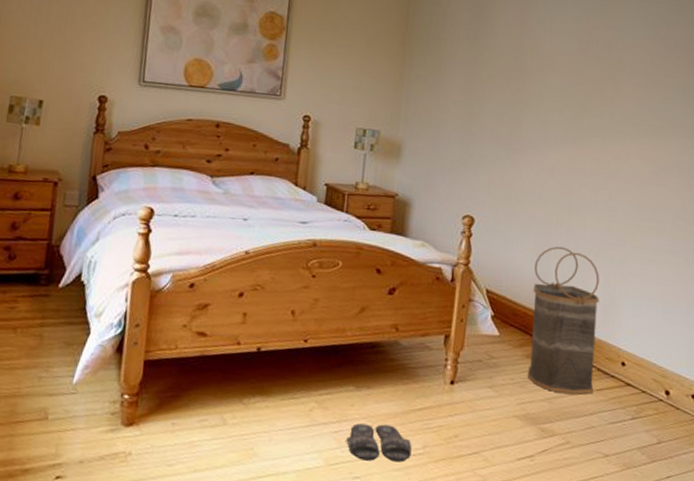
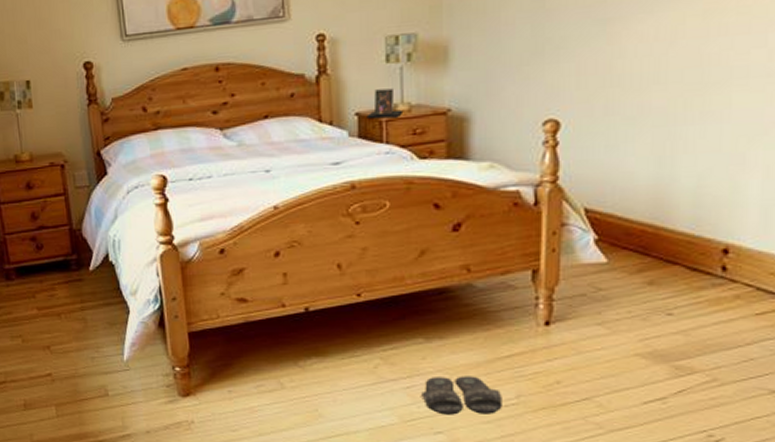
photo frame: none [333,168,361,194] -> present [367,88,402,119]
basket: present [528,246,600,395] -> none [652,138,757,324]

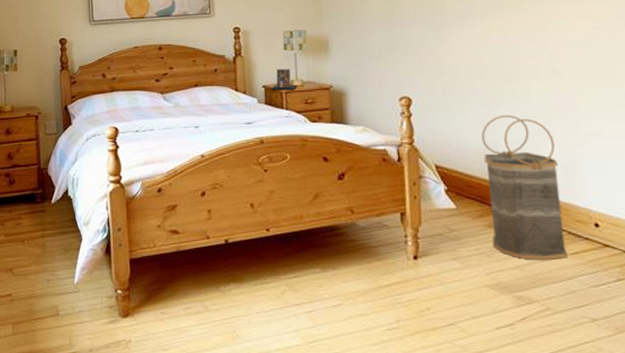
slippers: present [421,376,502,415] -> none [320,302,386,337]
basket: none [652,138,757,324] -> present [481,115,568,261]

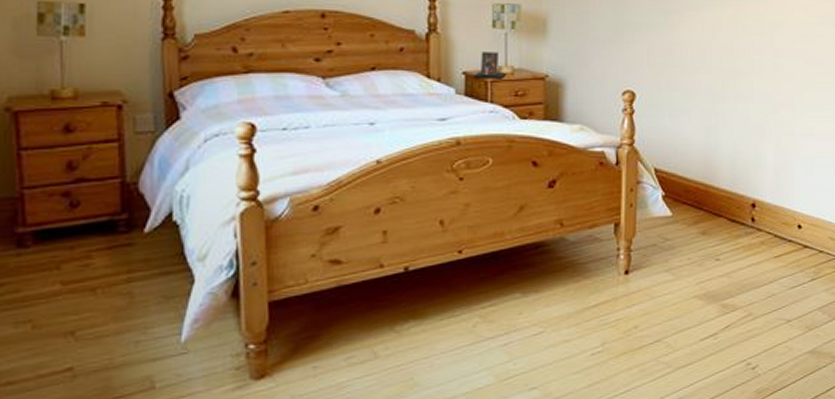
basket: present [481,115,568,261] -> none [704,113,772,266]

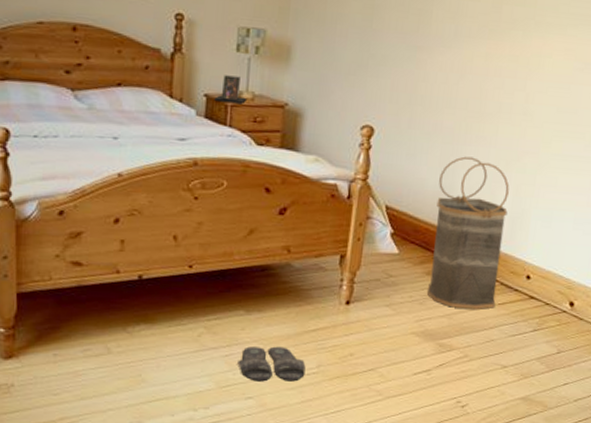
slippers: none [518,327,590,369] -> present [237,346,306,382]
basket: none [704,113,772,266] -> present [427,156,510,310]

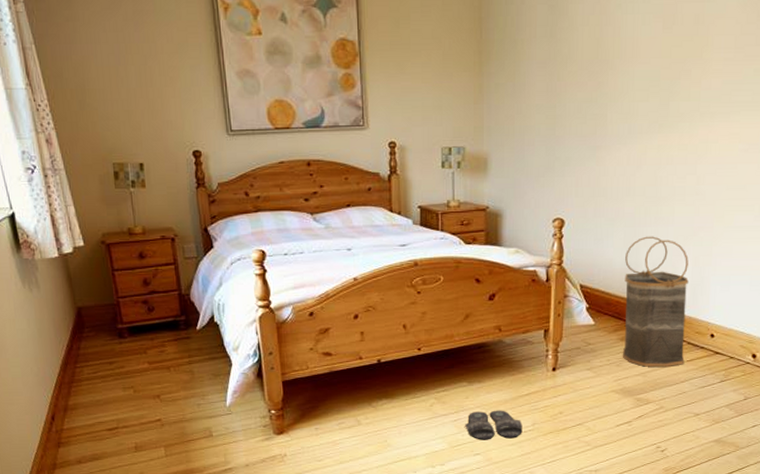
photo frame: present [214,75,246,105] -> none [427,188,453,212]

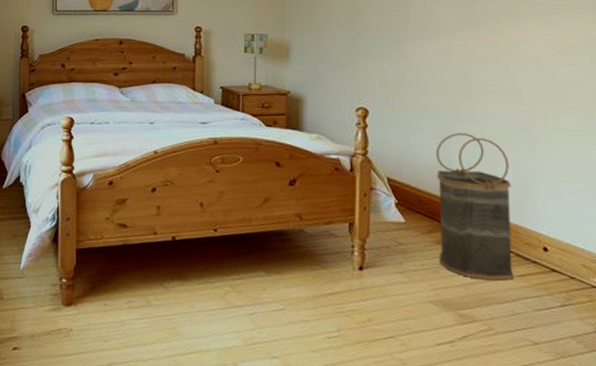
slippers: present [465,410,523,440] -> none [261,306,326,344]

